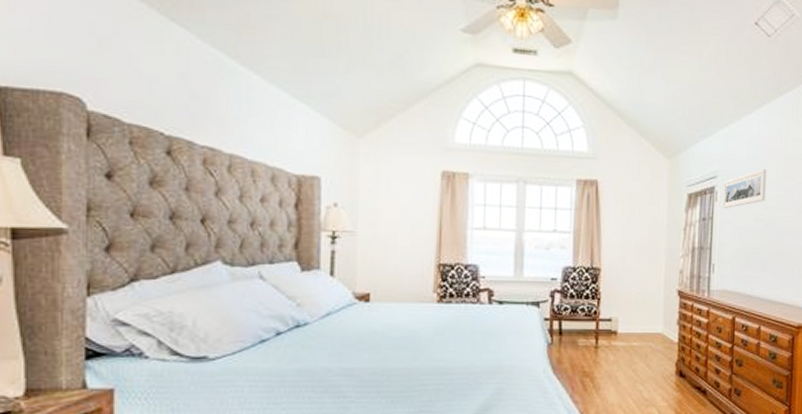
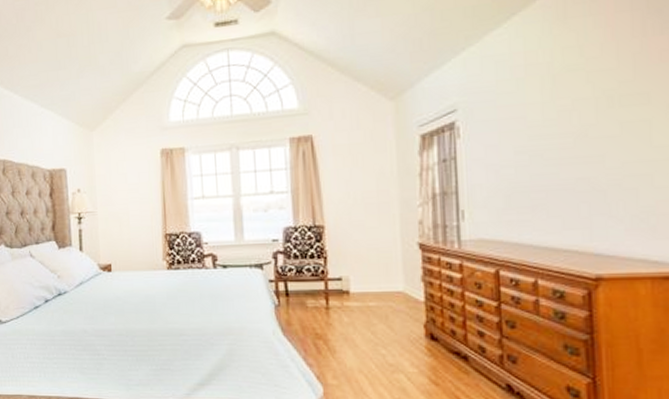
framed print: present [723,168,767,208] -> none [466,90,529,145]

